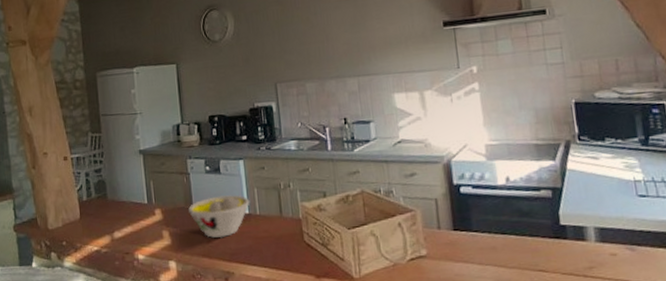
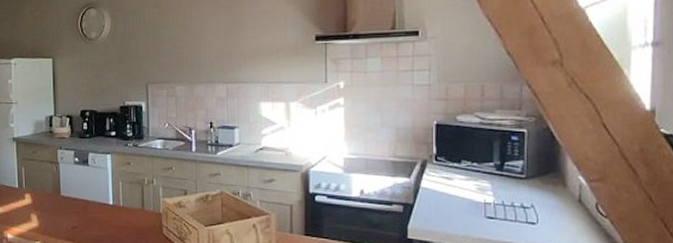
bowl: present [188,195,250,238] -> none [56,186,115,225]

